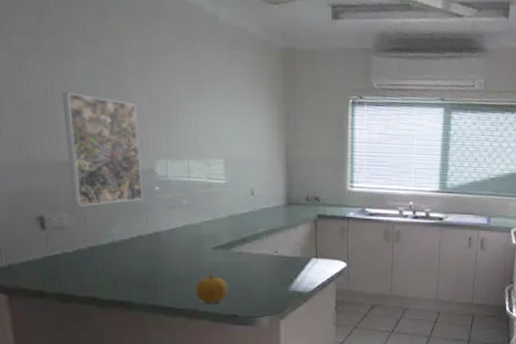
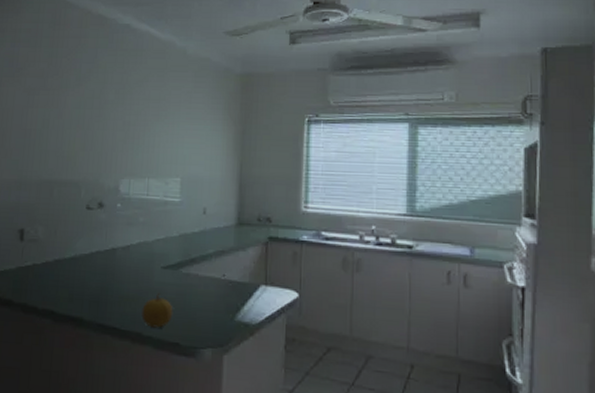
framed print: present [61,92,143,206] -> none [49,120,111,221]

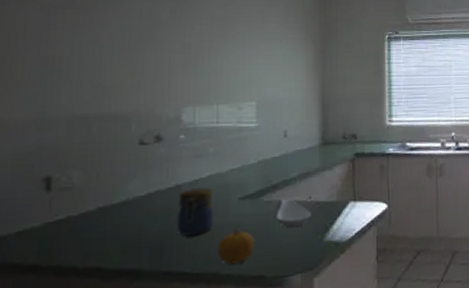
jar: none [111,253,141,296] -> present [177,188,213,236]
spoon rest: none [191,273,224,303] -> present [274,198,311,228]

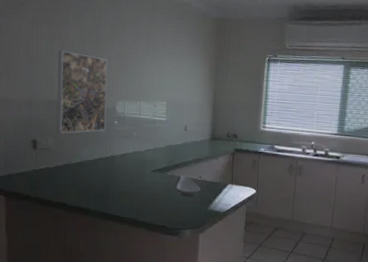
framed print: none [87,44,167,163] -> present [57,50,107,134]
jar: present [177,188,213,236] -> none [112,160,135,192]
fruit: present [217,225,255,265] -> none [136,189,161,215]

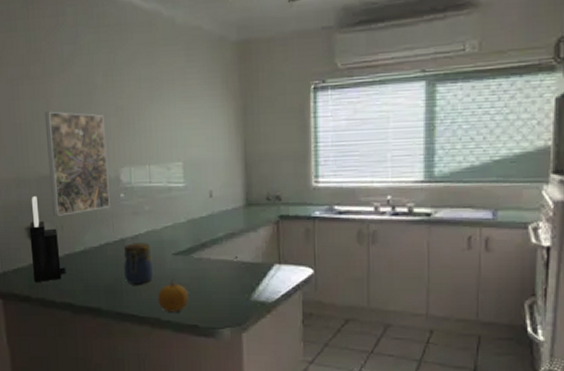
knife block: none [34,116,63,185] -> present [29,196,66,282]
jar: none [112,160,135,192] -> present [123,243,153,284]
fruit: none [136,189,161,215] -> present [158,278,189,312]
spoon rest: present [175,175,201,197] -> none [204,257,238,285]

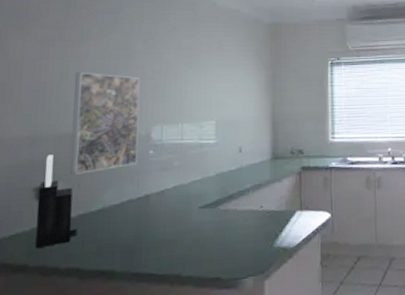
jar: present [123,243,153,284] -> none [146,198,177,241]
fruit: present [158,278,189,312] -> none [180,231,213,267]

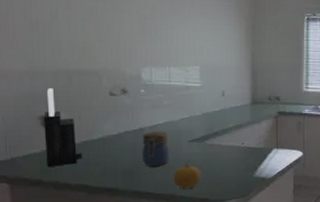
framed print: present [71,72,140,175] -> none [64,12,130,107]
jar: none [146,198,177,241] -> present [142,132,169,166]
fruit: none [180,231,213,267] -> present [173,161,201,189]

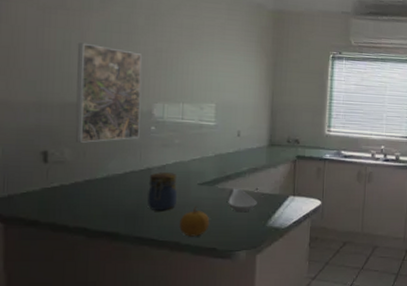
knife block: present [43,88,83,167] -> none [45,122,84,206]
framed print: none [64,12,130,107] -> present [76,42,142,143]
spoon rest: none [216,143,244,166] -> present [227,188,257,213]

